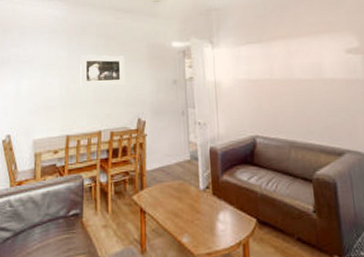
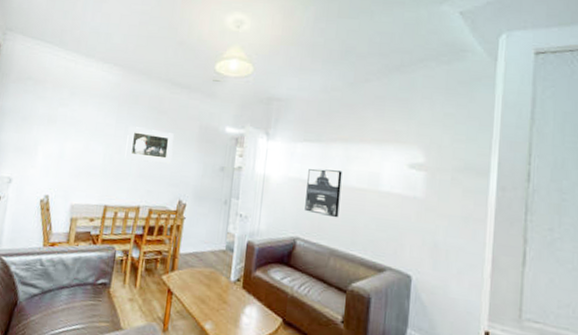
wall art: none [255,66,291,111] -> present [305,169,343,218]

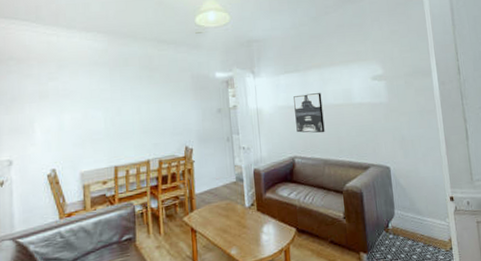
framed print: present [125,126,174,163] -> none [124,87,171,118]

